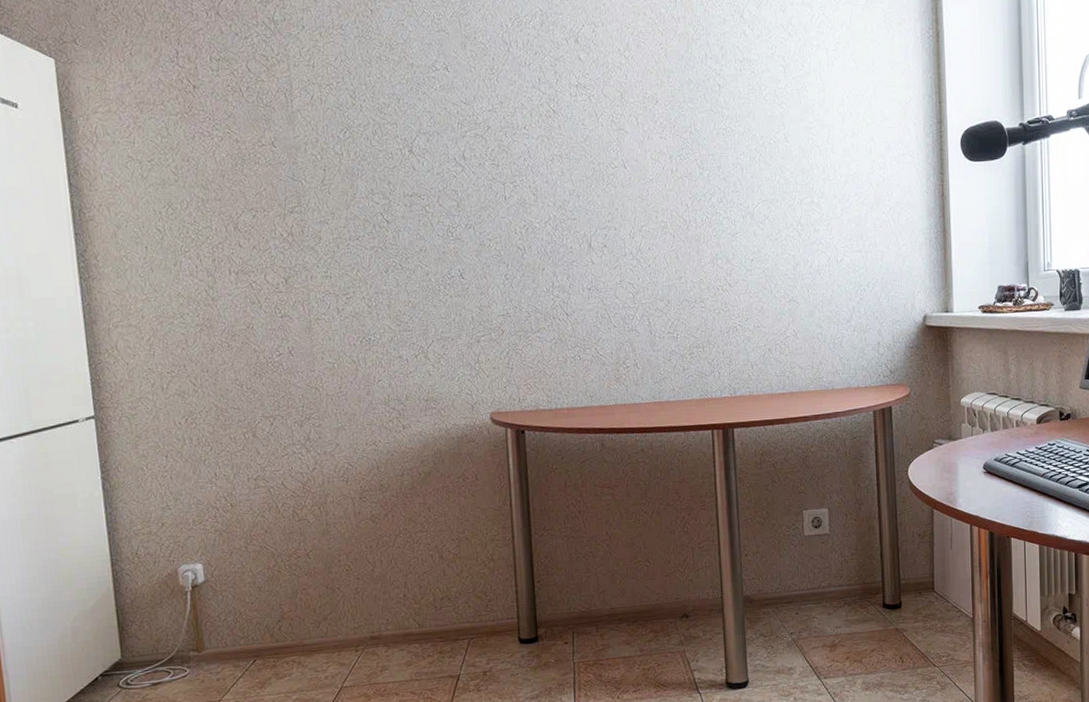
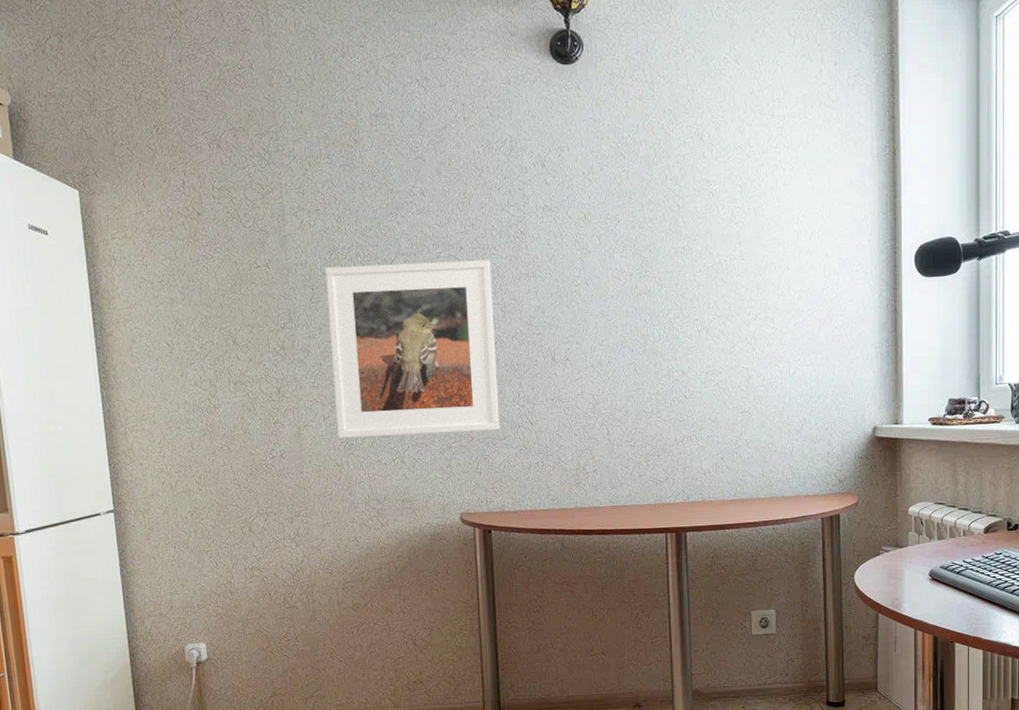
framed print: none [338,140,533,333] -> present [325,260,500,438]

